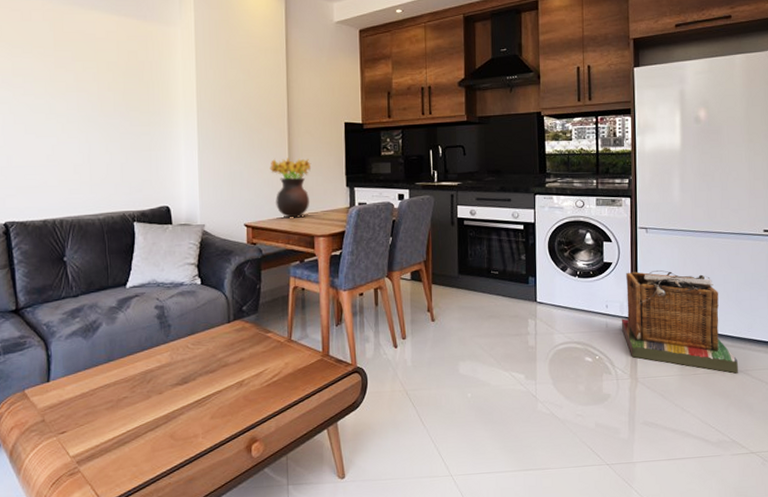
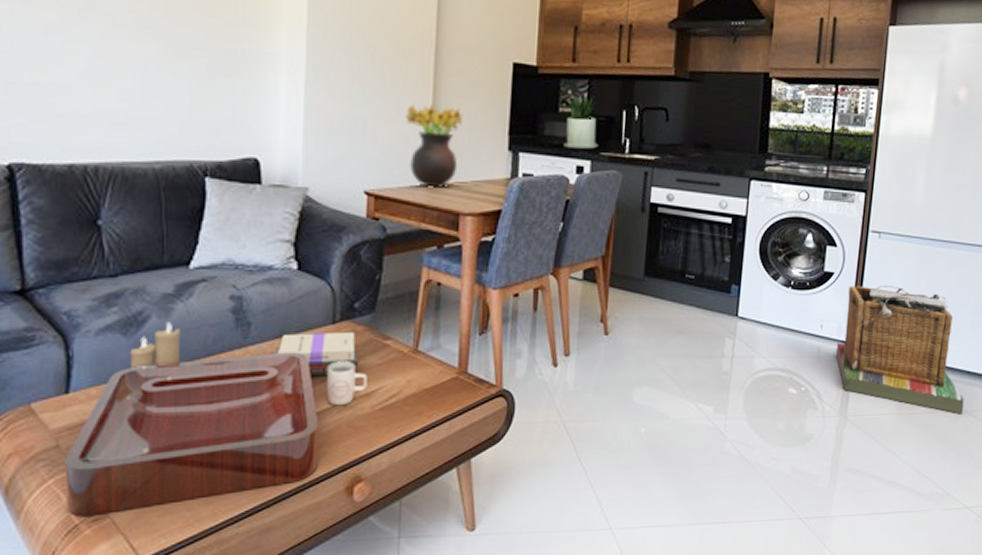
decorative tray: none [49,345,224,473] -> present [65,352,319,518]
candle: none [89,327,124,362] -> present [129,322,182,368]
books: none [189,328,248,362] -> present [276,331,358,375]
mug: none [226,350,256,384] -> present [325,361,368,406]
planter: none [387,142,414,182] -> present [564,96,599,150]

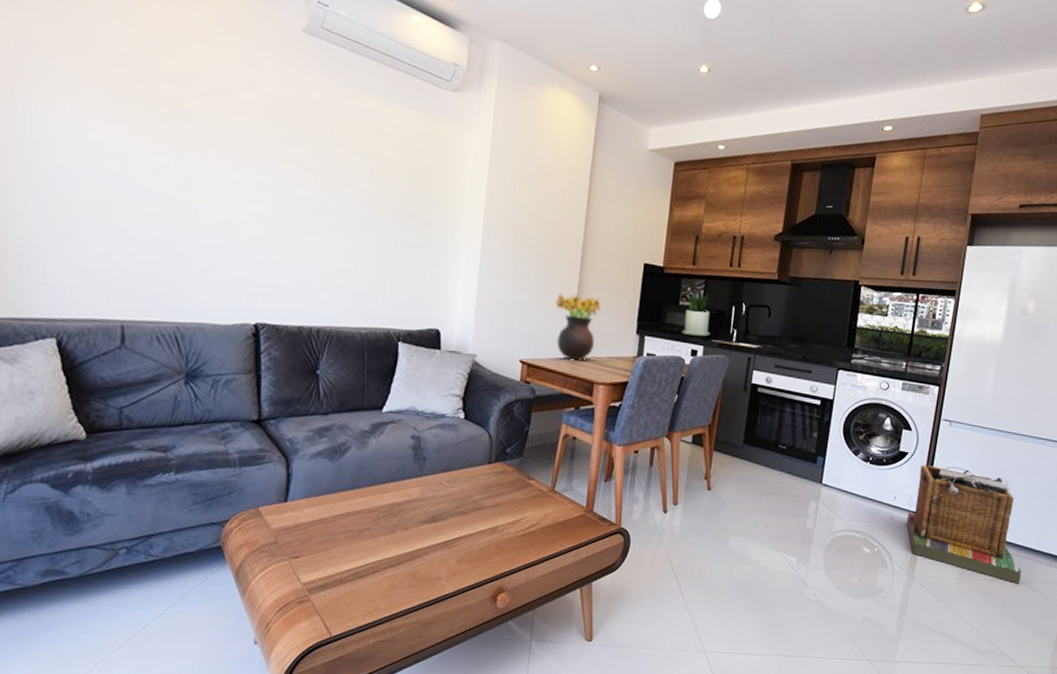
decorative tray: present [65,352,319,518] -> none [278,483,474,599]
candle: present [129,322,182,368] -> none [333,452,373,487]
books: present [276,331,358,375] -> none [444,469,507,504]
mug: present [325,361,368,406] -> none [480,494,514,530]

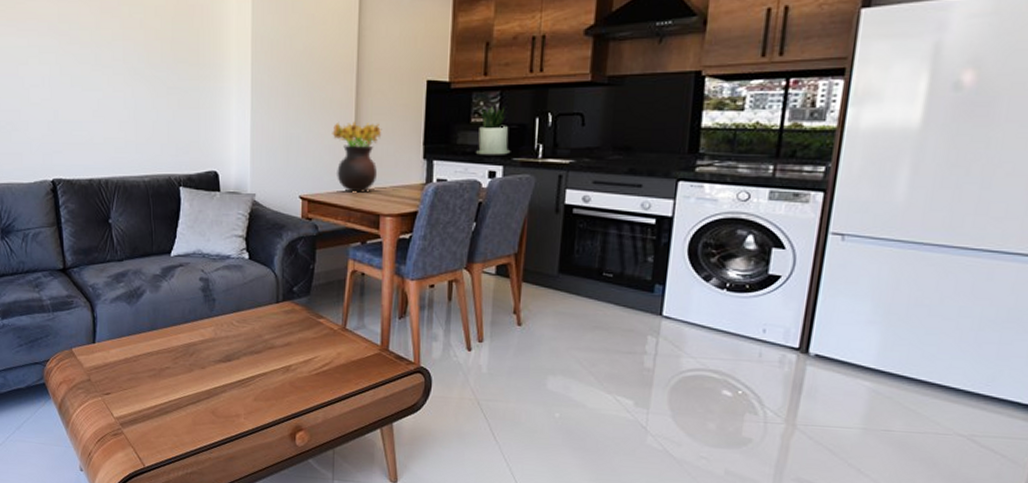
clothes hamper: present [906,465,1022,584] -> none [781,290,961,438]

